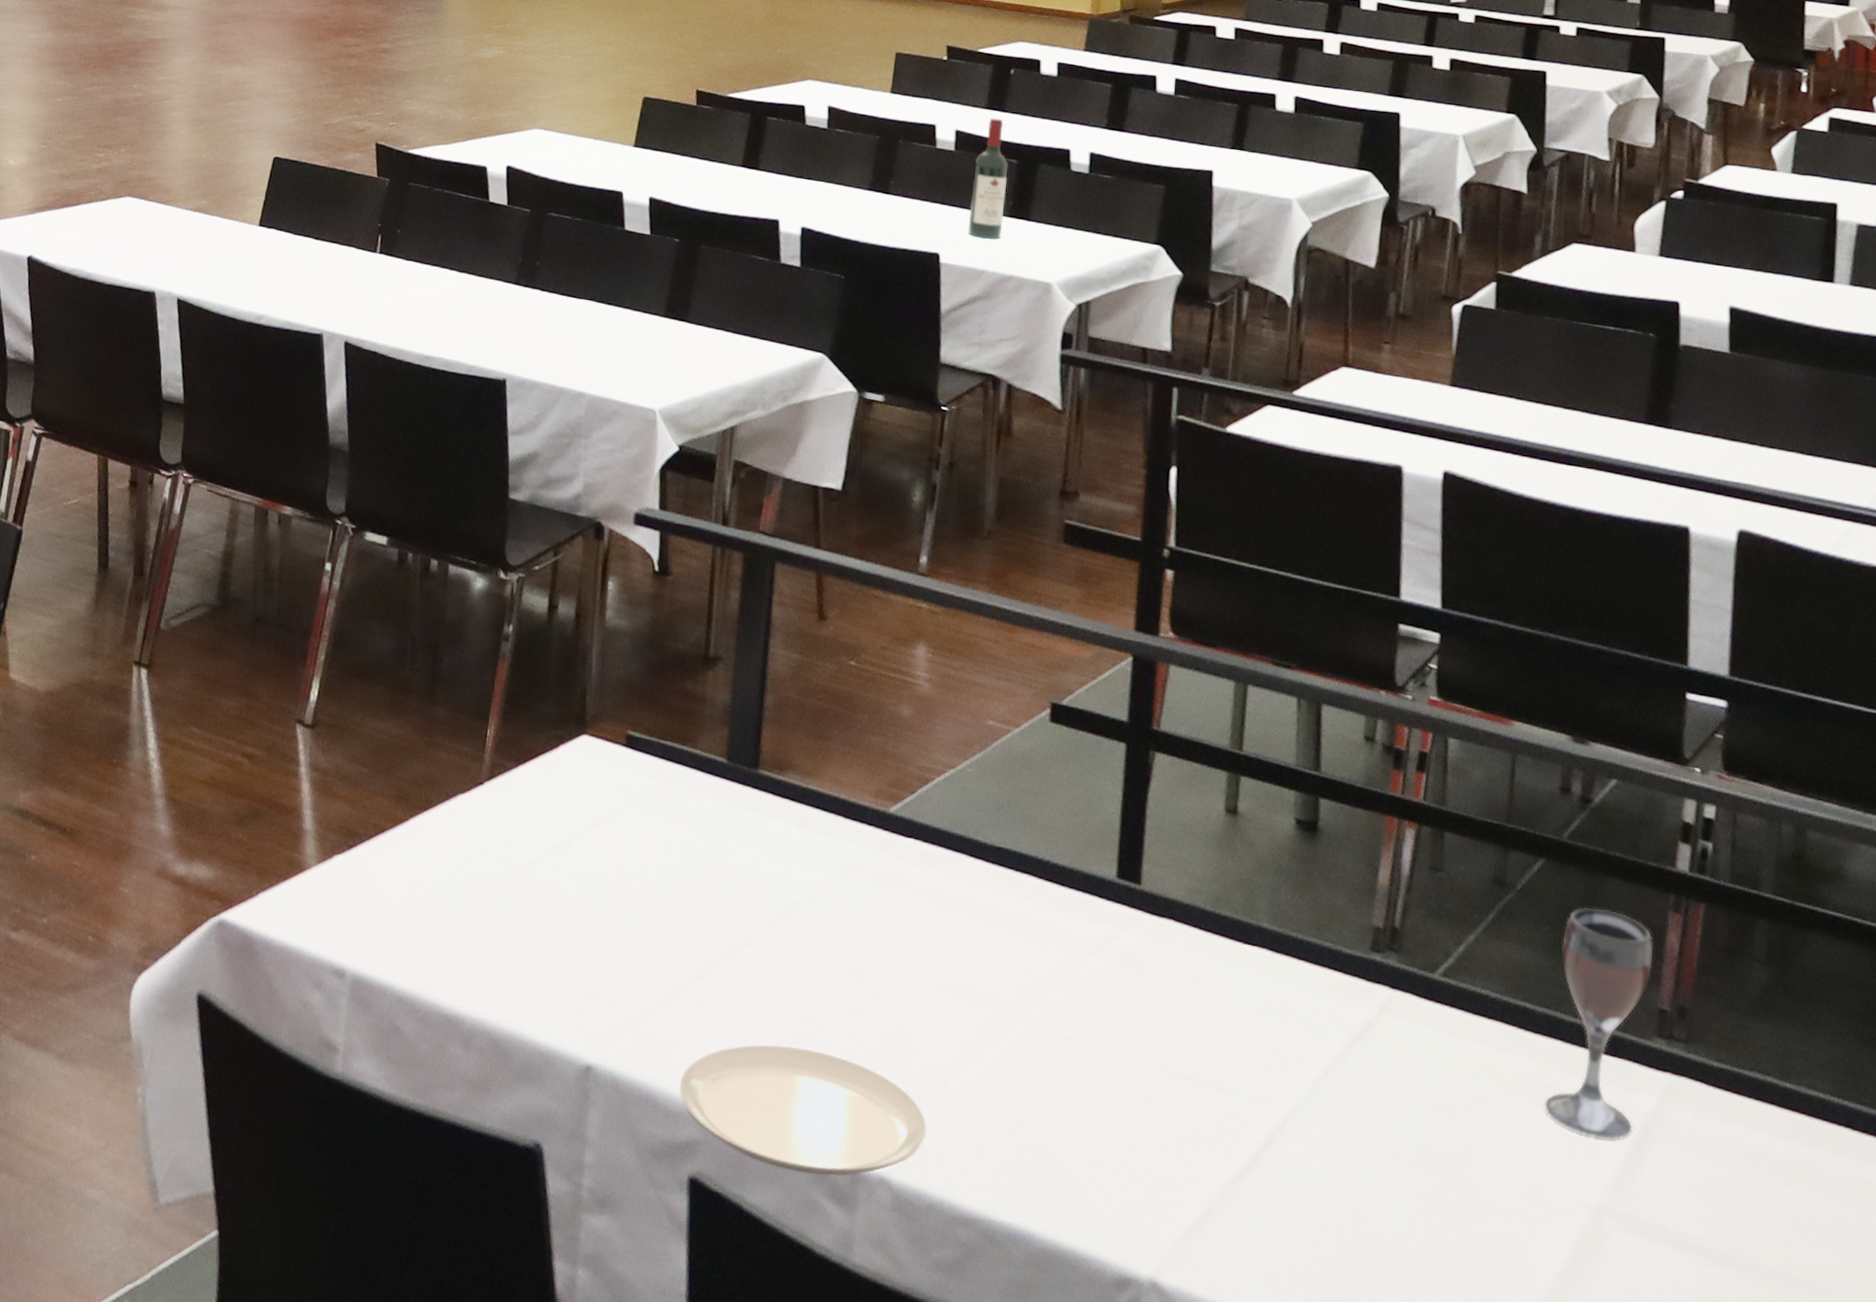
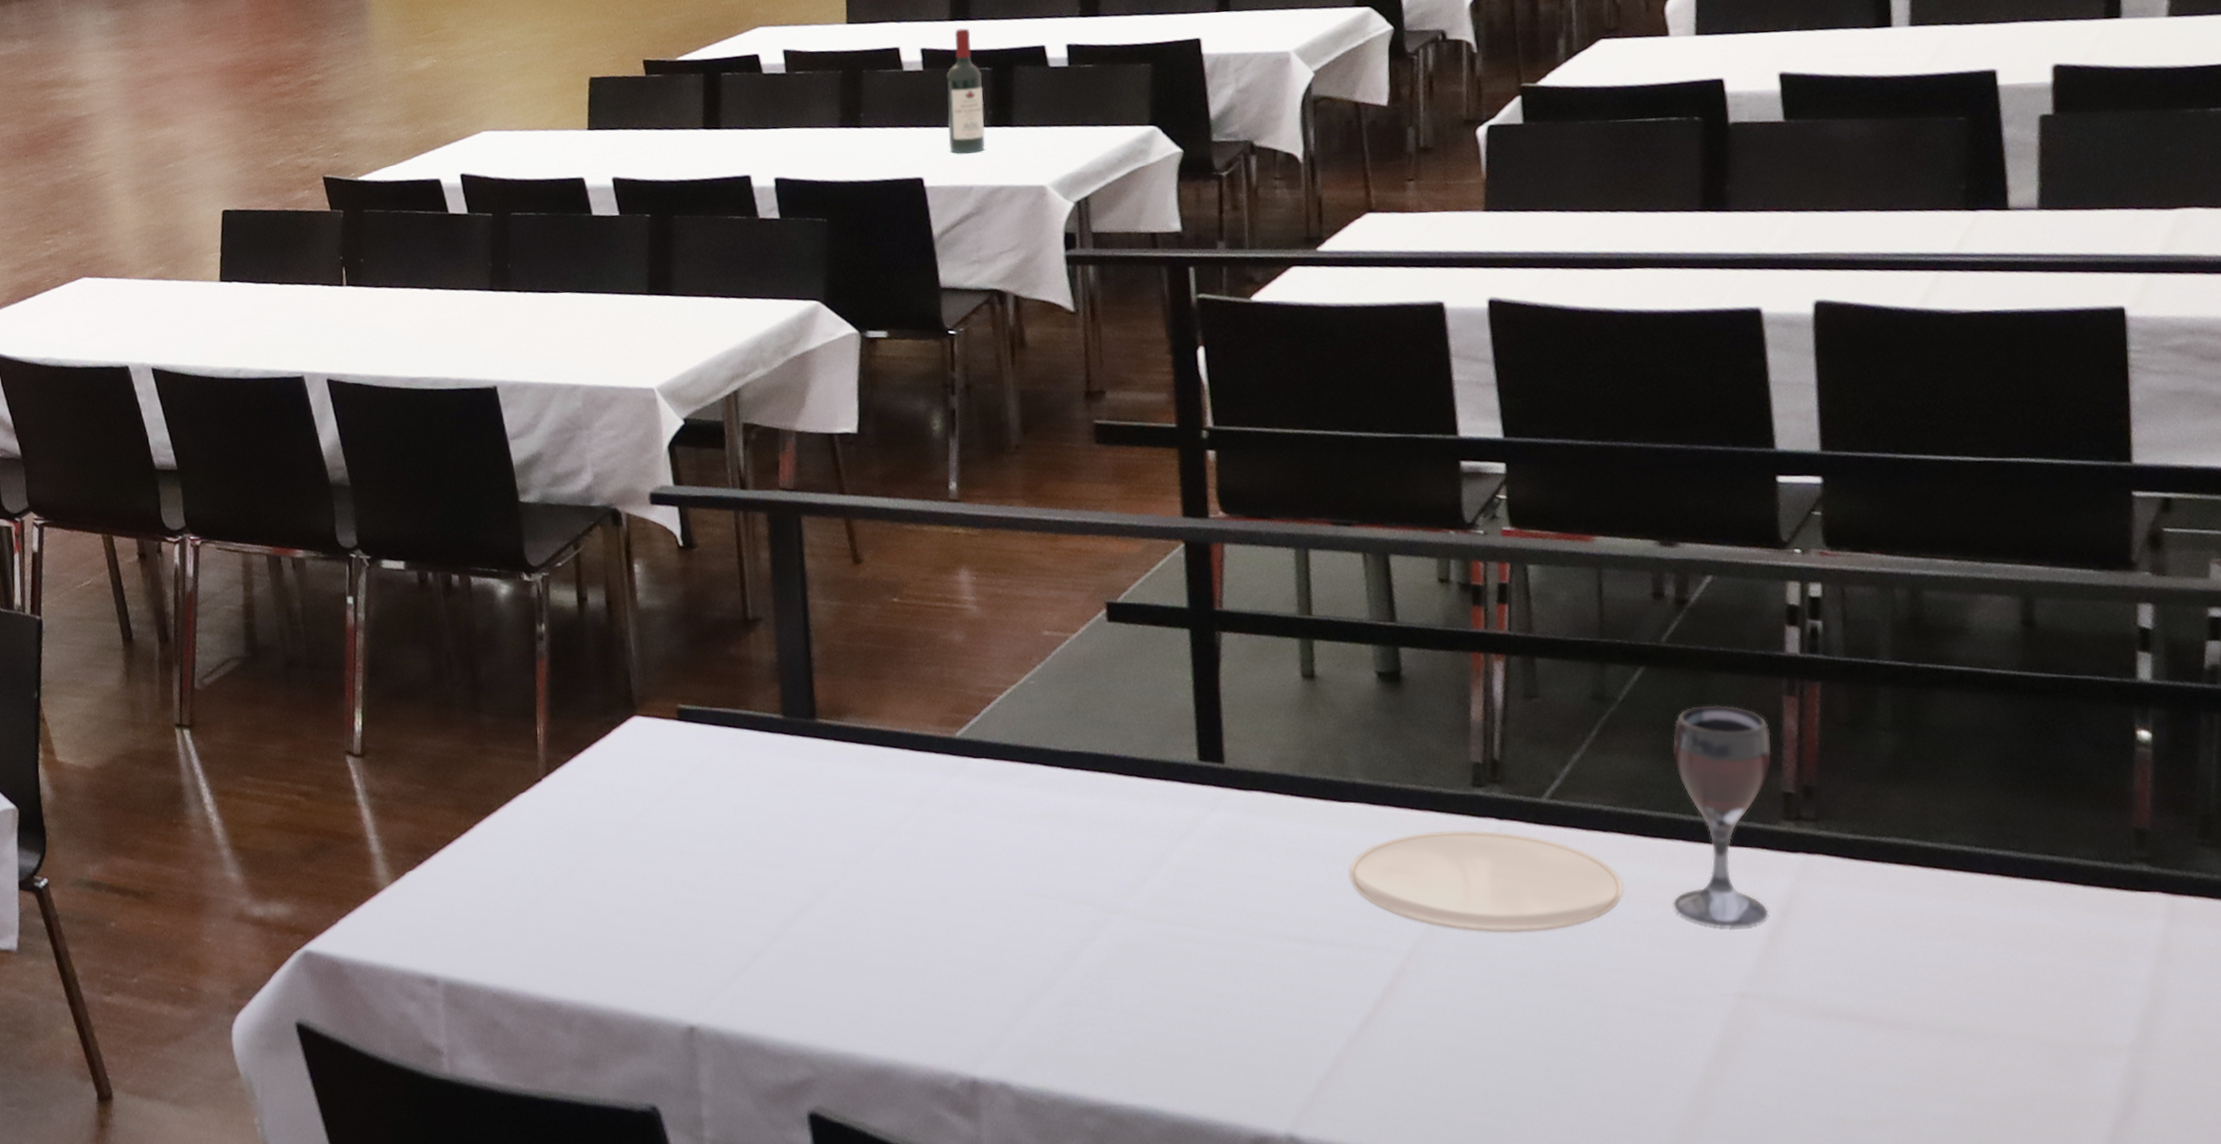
plate: present [679,1045,927,1176] -> none [784,975,1040,1092]
plate: none [1243,989,1502,1111] -> present [1348,830,1625,934]

